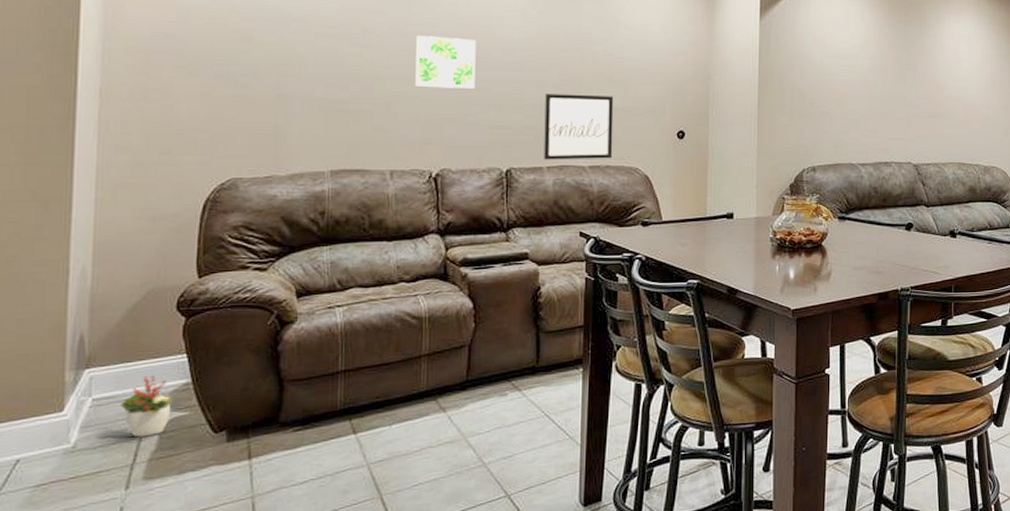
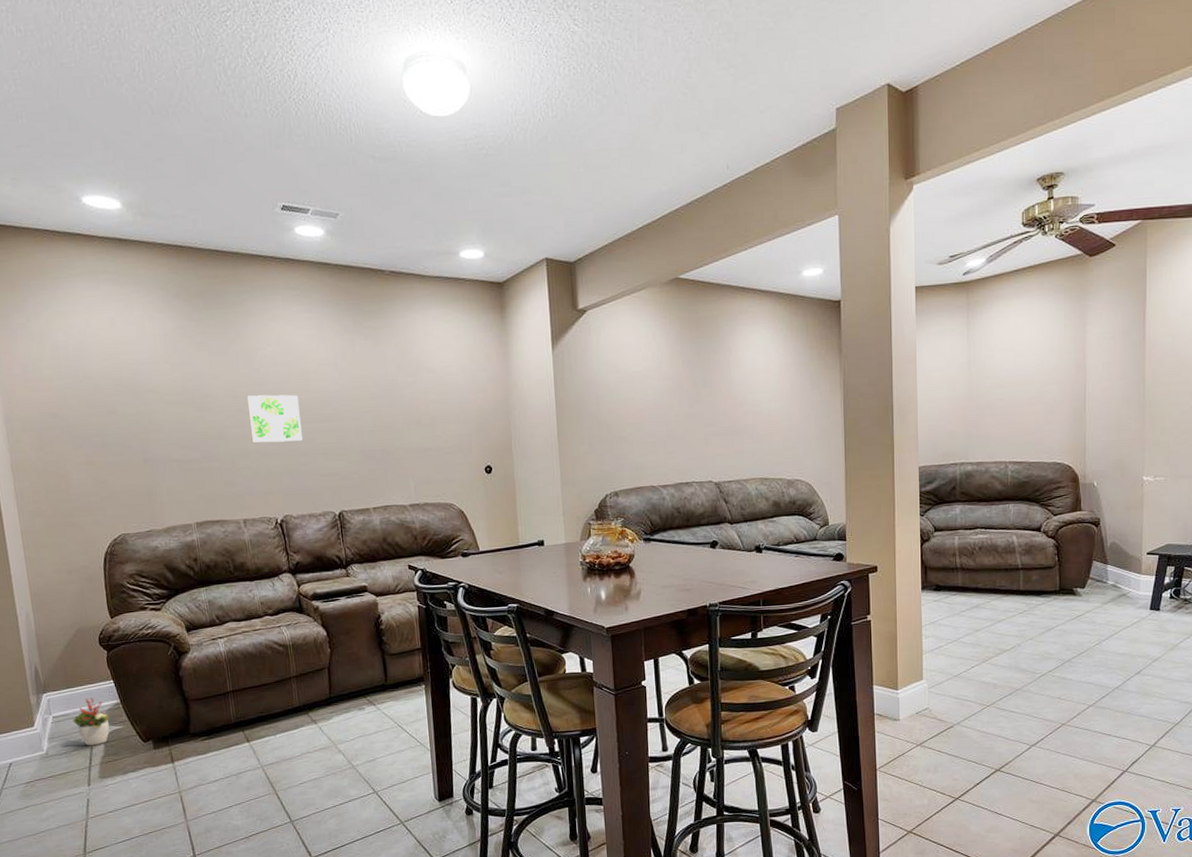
wall art: present [544,94,614,160] -> none [363,437,429,502]

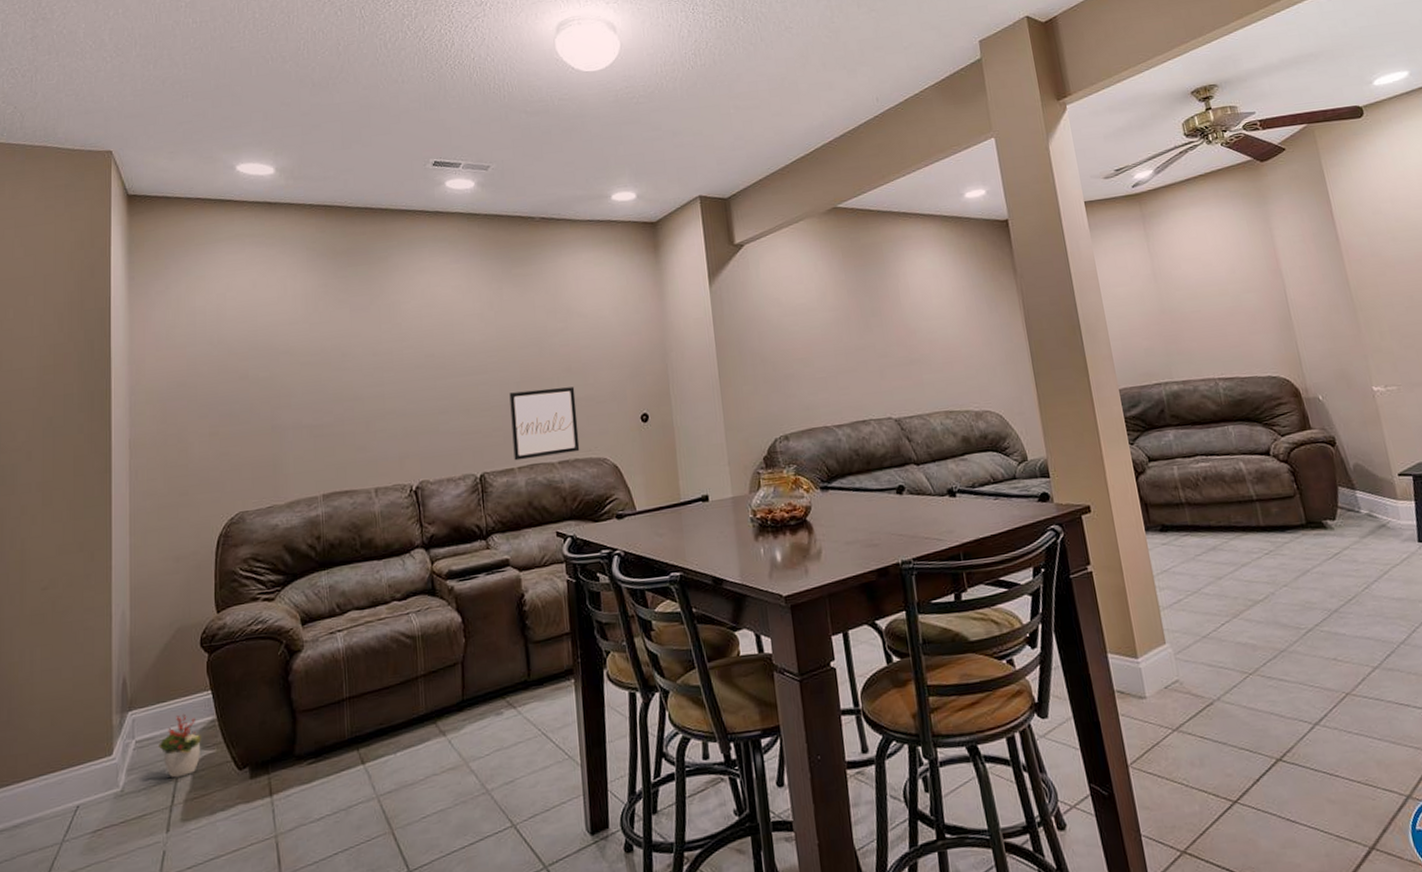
wall art: present [246,394,303,443] -> none [386,348,444,402]
wall art: none [363,437,429,502] -> present [509,386,580,461]

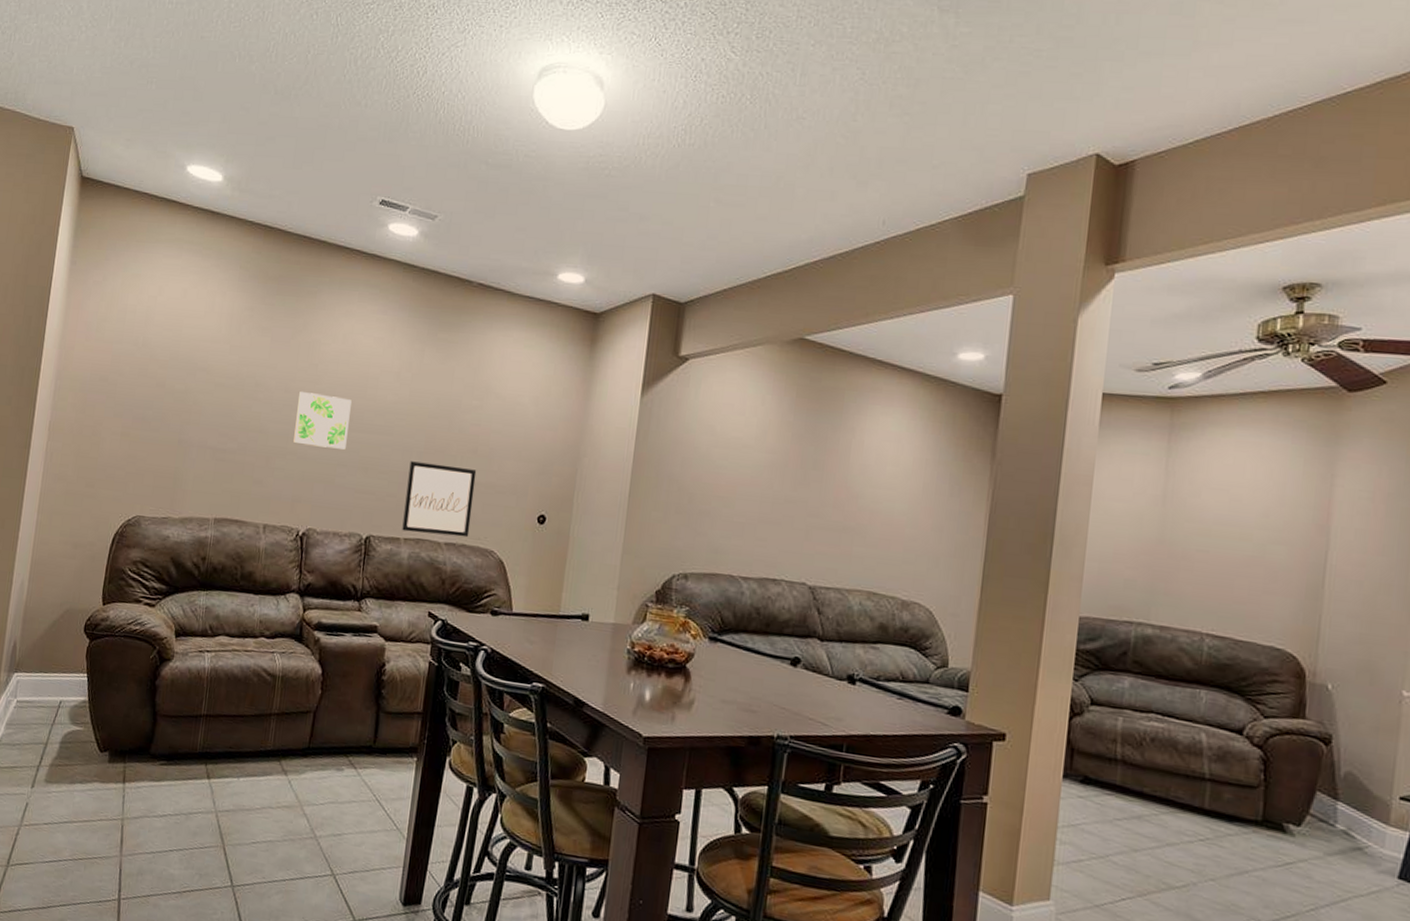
decorative plant: present [159,713,201,778] -> none [35,688,73,744]
wall art: none [386,348,444,402] -> present [292,392,352,450]

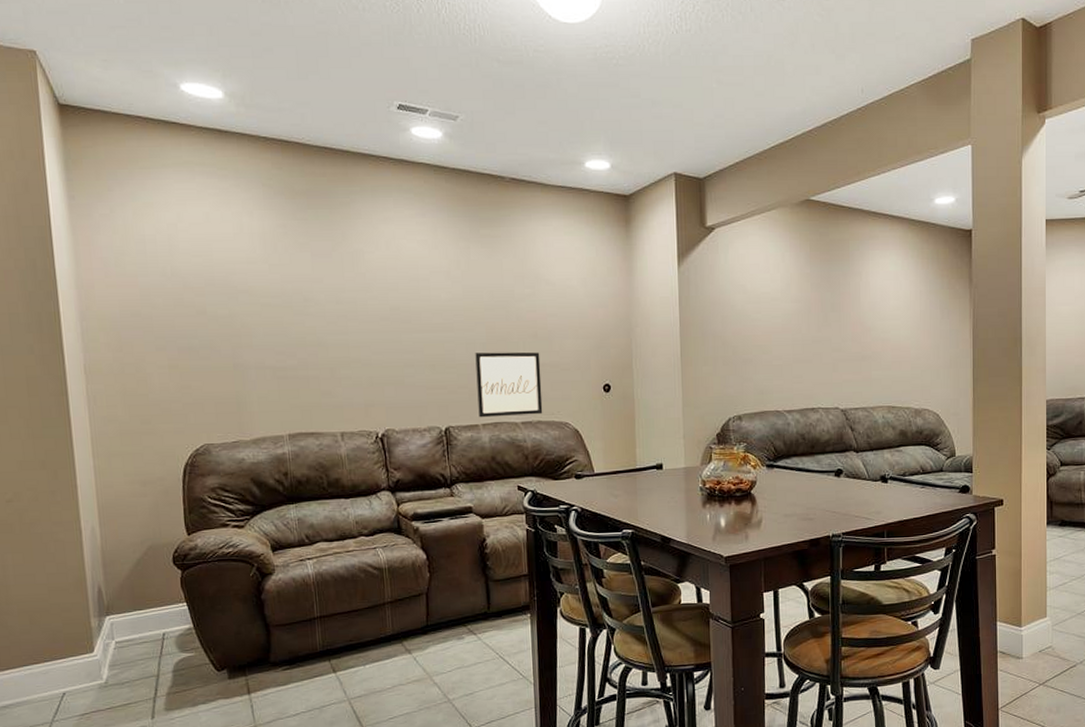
wall art: present [292,392,352,450] -> none [350,301,409,352]

